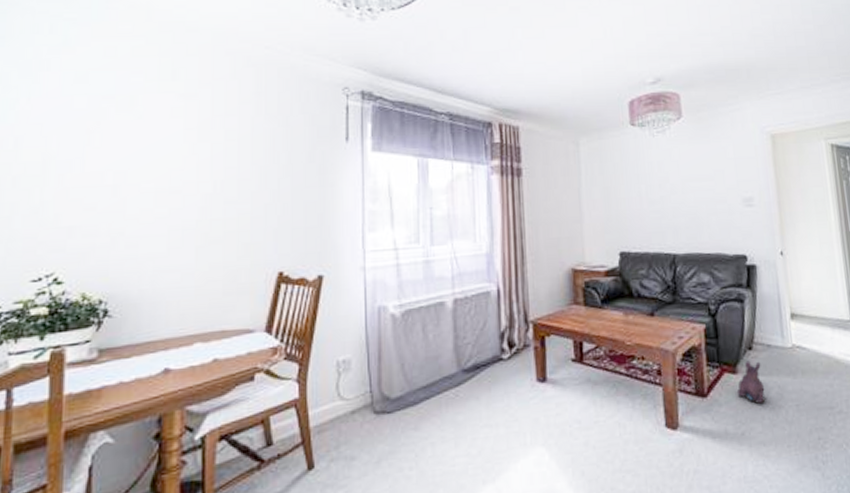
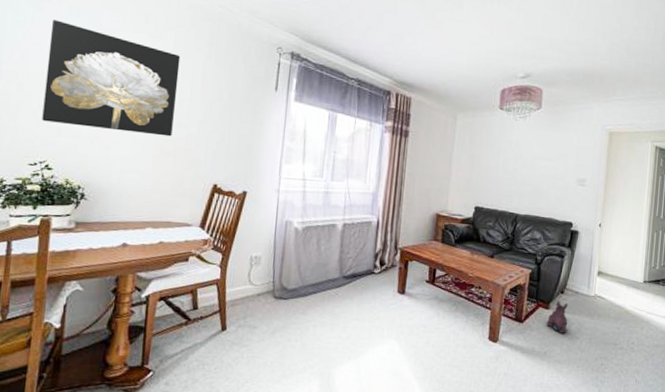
wall art: none [46,92,221,222] -> present [42,20,181,137]

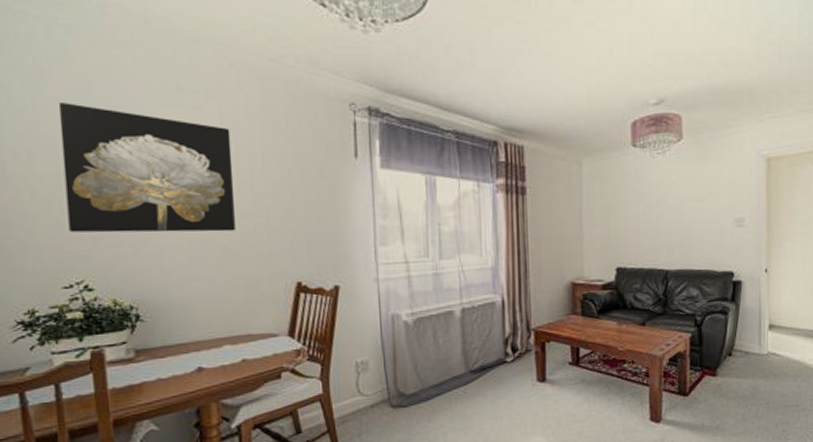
plush toy: present [546,301,568,333] -> none [715,365,740,402]

